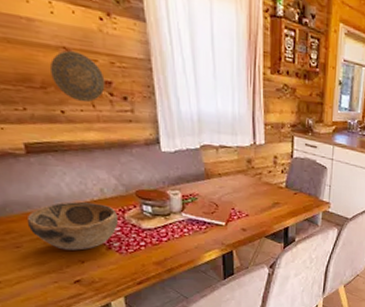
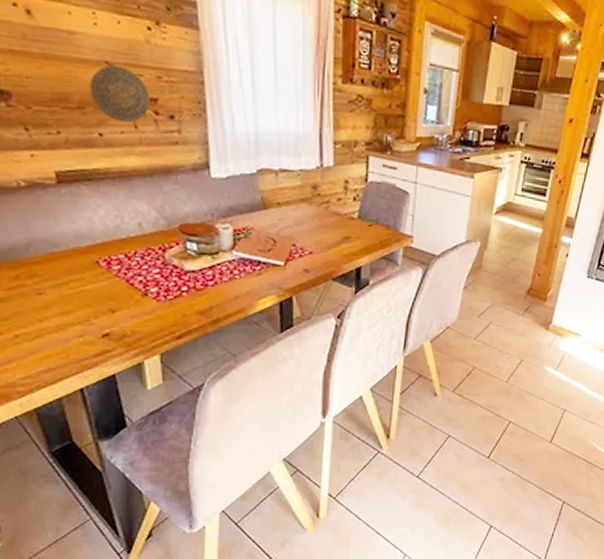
decorative bowl: present [26,202,119,250] -> none [52,239,158,297]

